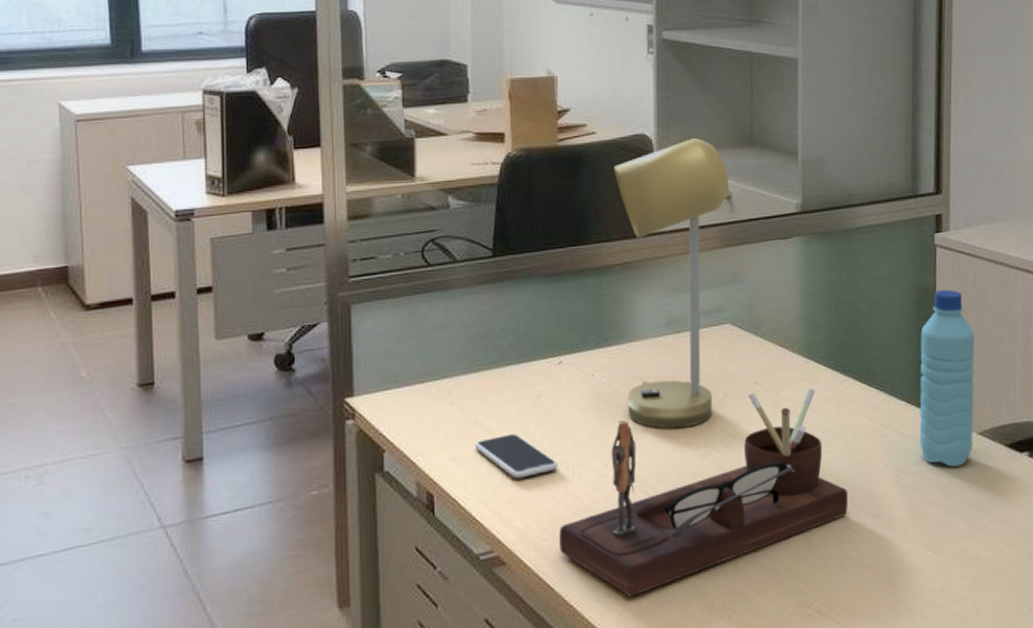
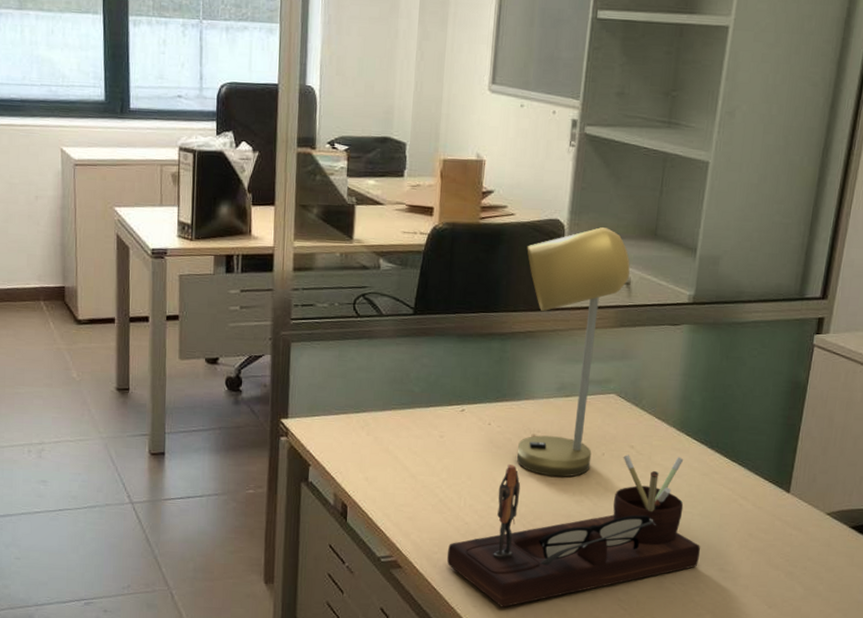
smartphone: present [474,434,558,479] -> none [384,464,453,501]
water bottle: present [919,289,975,467] -> none [771,385,838,539]

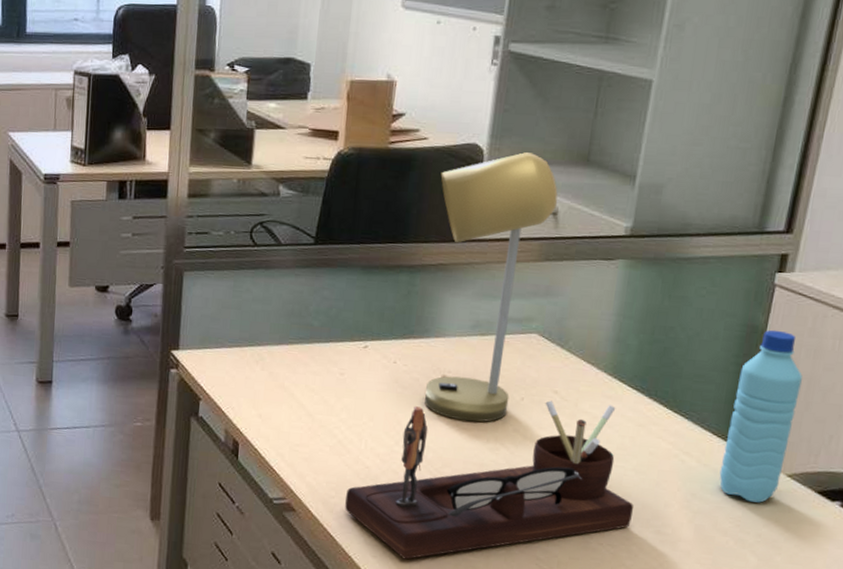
water bottle: none [771,385,838,539] -> present [719,329,803,503]

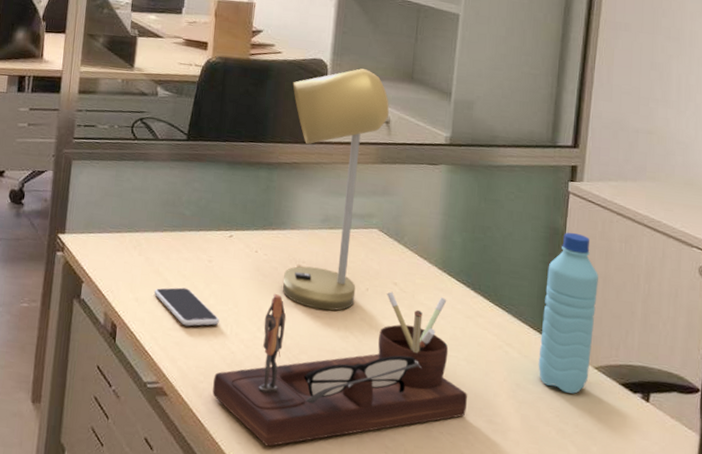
smartphone: none [279,402,353,442] -> present [154,287,220,327]

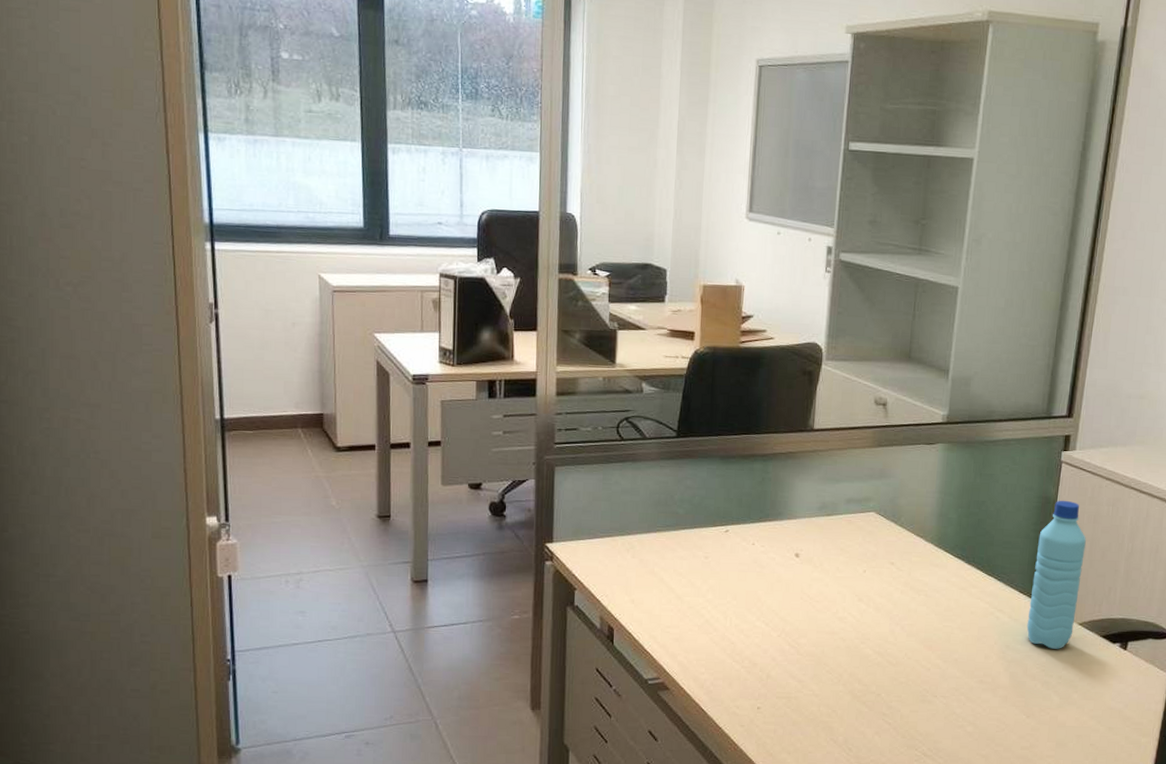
smartphone: present [154,287,220,327] -> none [650,585,718,622]
desk organizer: present [212,292,467,447] -> none [714,571,960,726]
desk lamp: present [283,68,389,311] -> none [781,350,886,595]

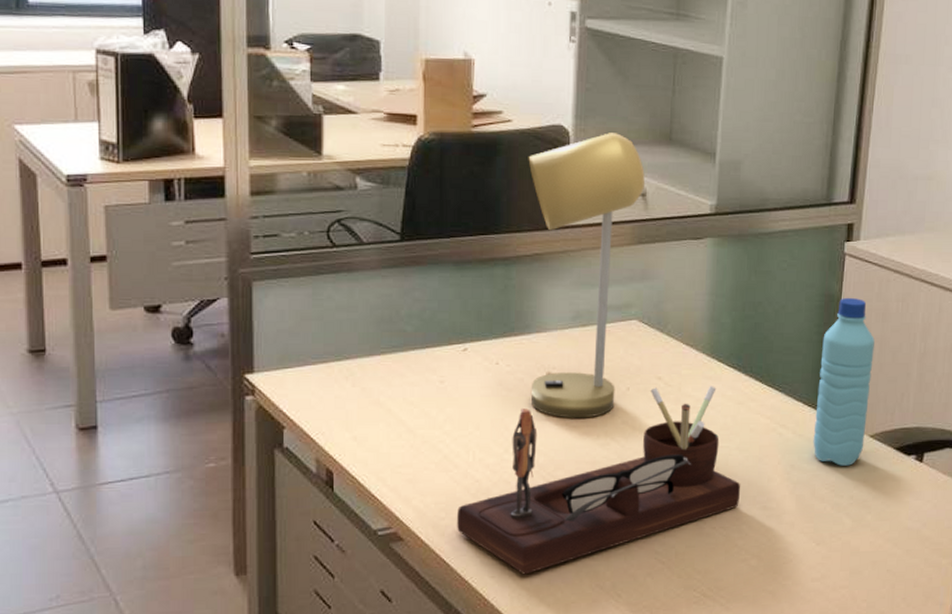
desk organizer: none [714,571,960,726] -> present [457,386,740,575]
desk lamp: none [781,350,886,595] -> present [528,133,645,419]

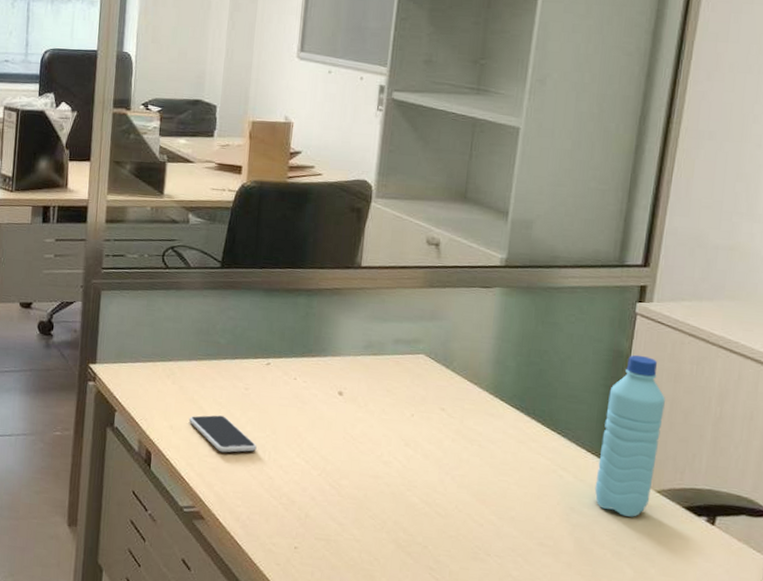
smartphone: none [375,417,459,460] -> present [188,415,257,453]
desk organizer: present [457,386,740,575] -> none [250,417,517,568]
desk lamp: present [528,133,645,419] -> none [323,189,439,437]

